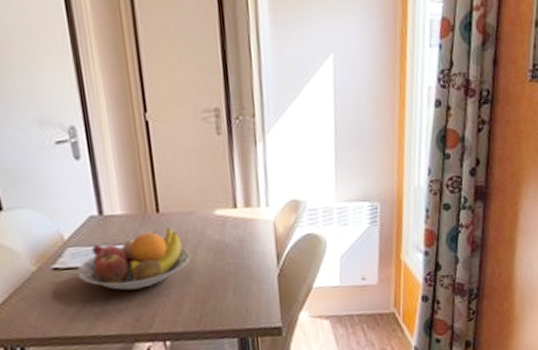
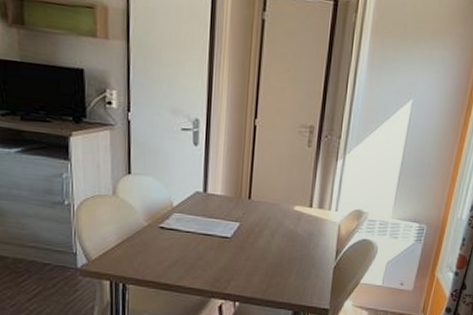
fruit bowl: present [76,227,191,291] -> none [177,212,269,257]

